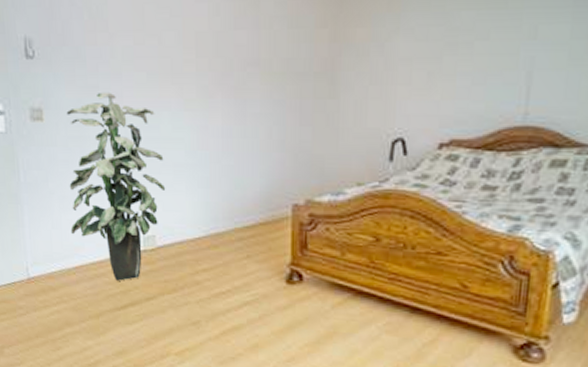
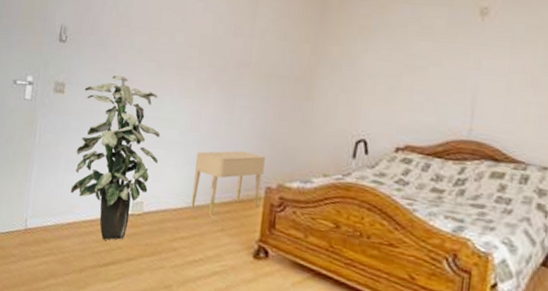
nightstand: none [208,167,288,243] -> present [191,150,265,216]

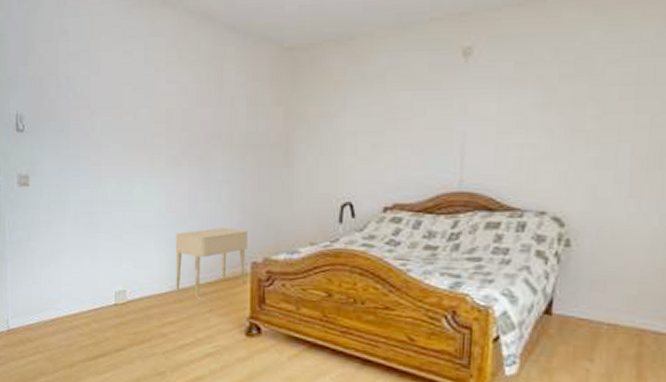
indoor plant: present [70,75,161,240] -> none [49,161,137,333]

